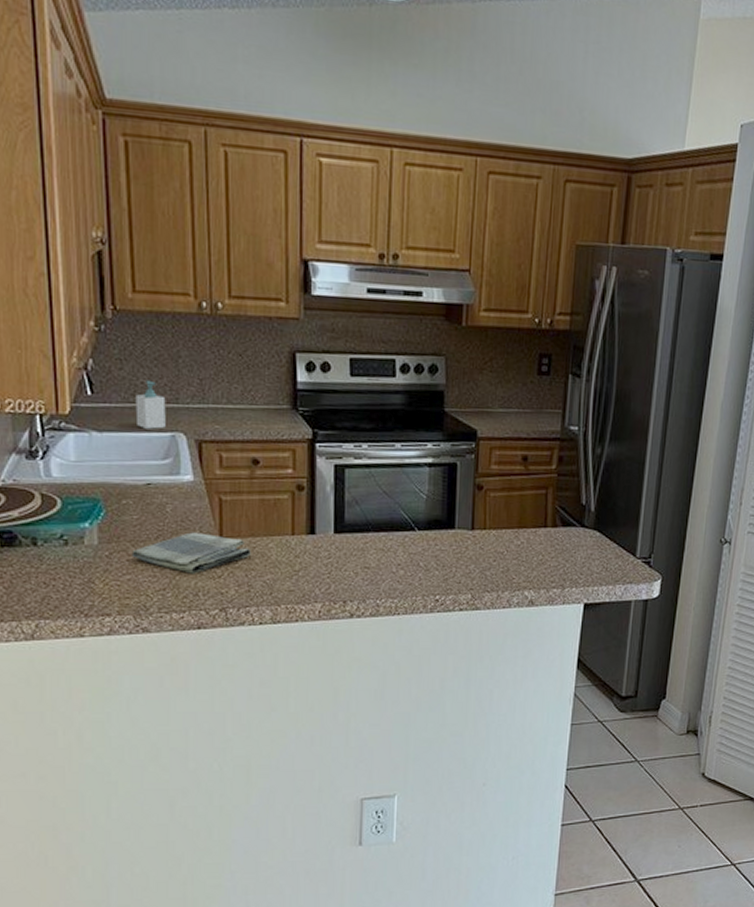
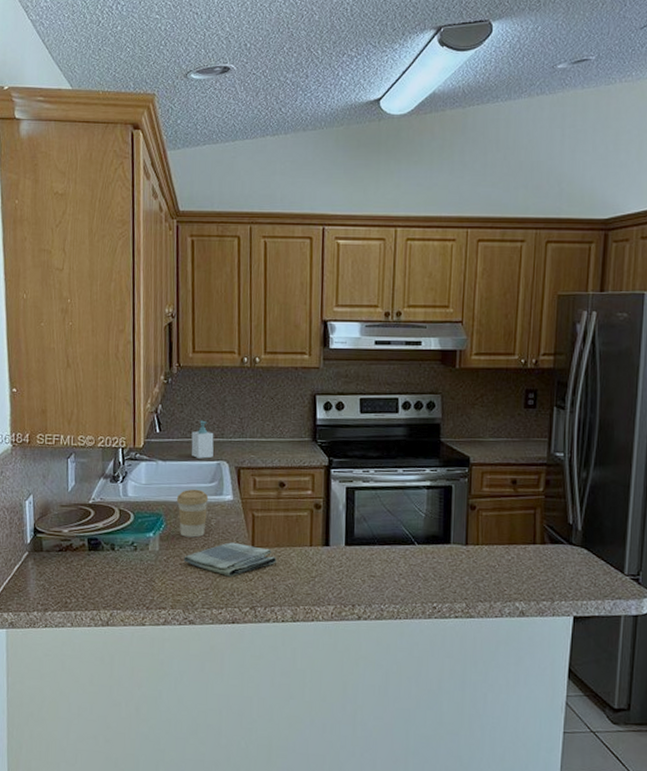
coffee cup: none [118,467,162,528] -> present [176,489,209,538]

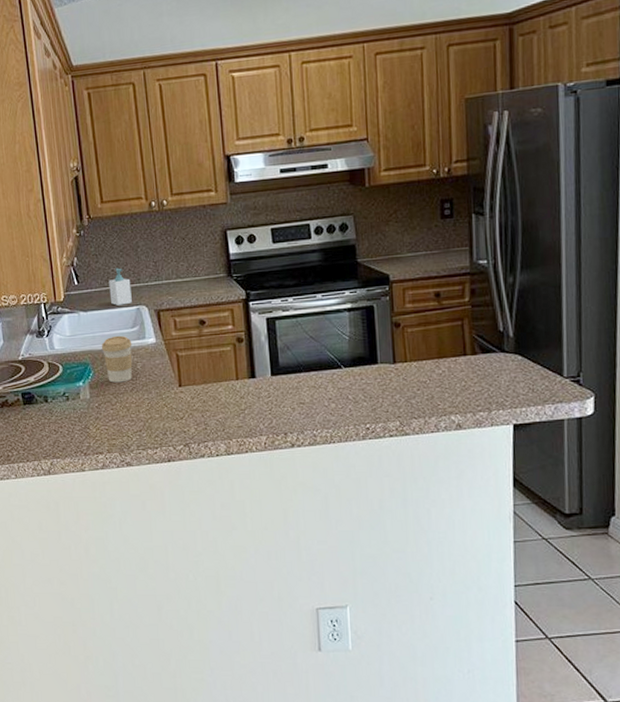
dish towel: present [183,542,276,577] -> none [114,383,205,417]

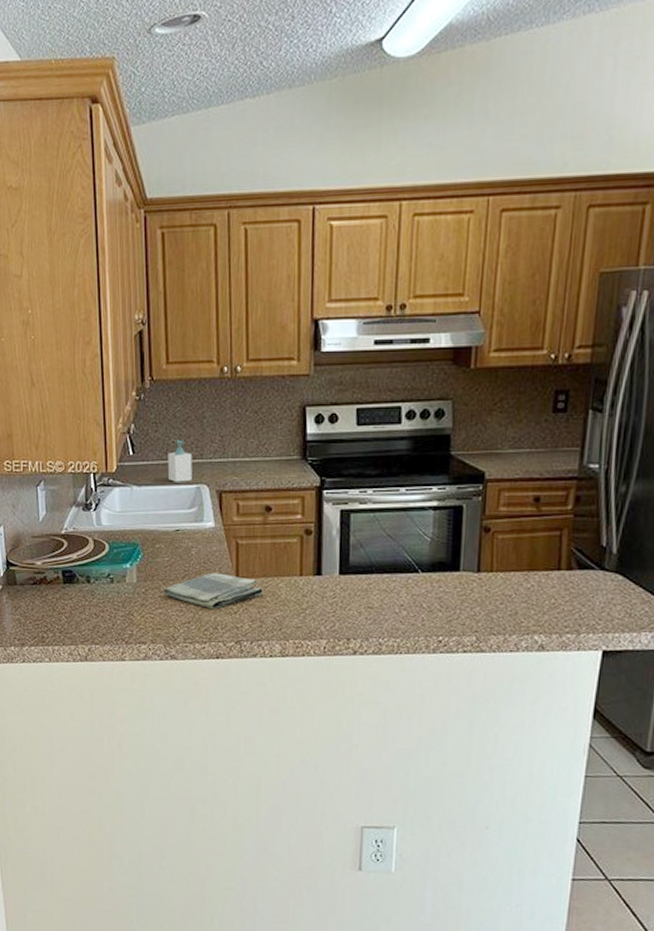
coffee cup: present [101,335,133,383] -> none [153,516,188,568]
dish towel: none [114,383,205,417] -> present [163,572,263,610]

